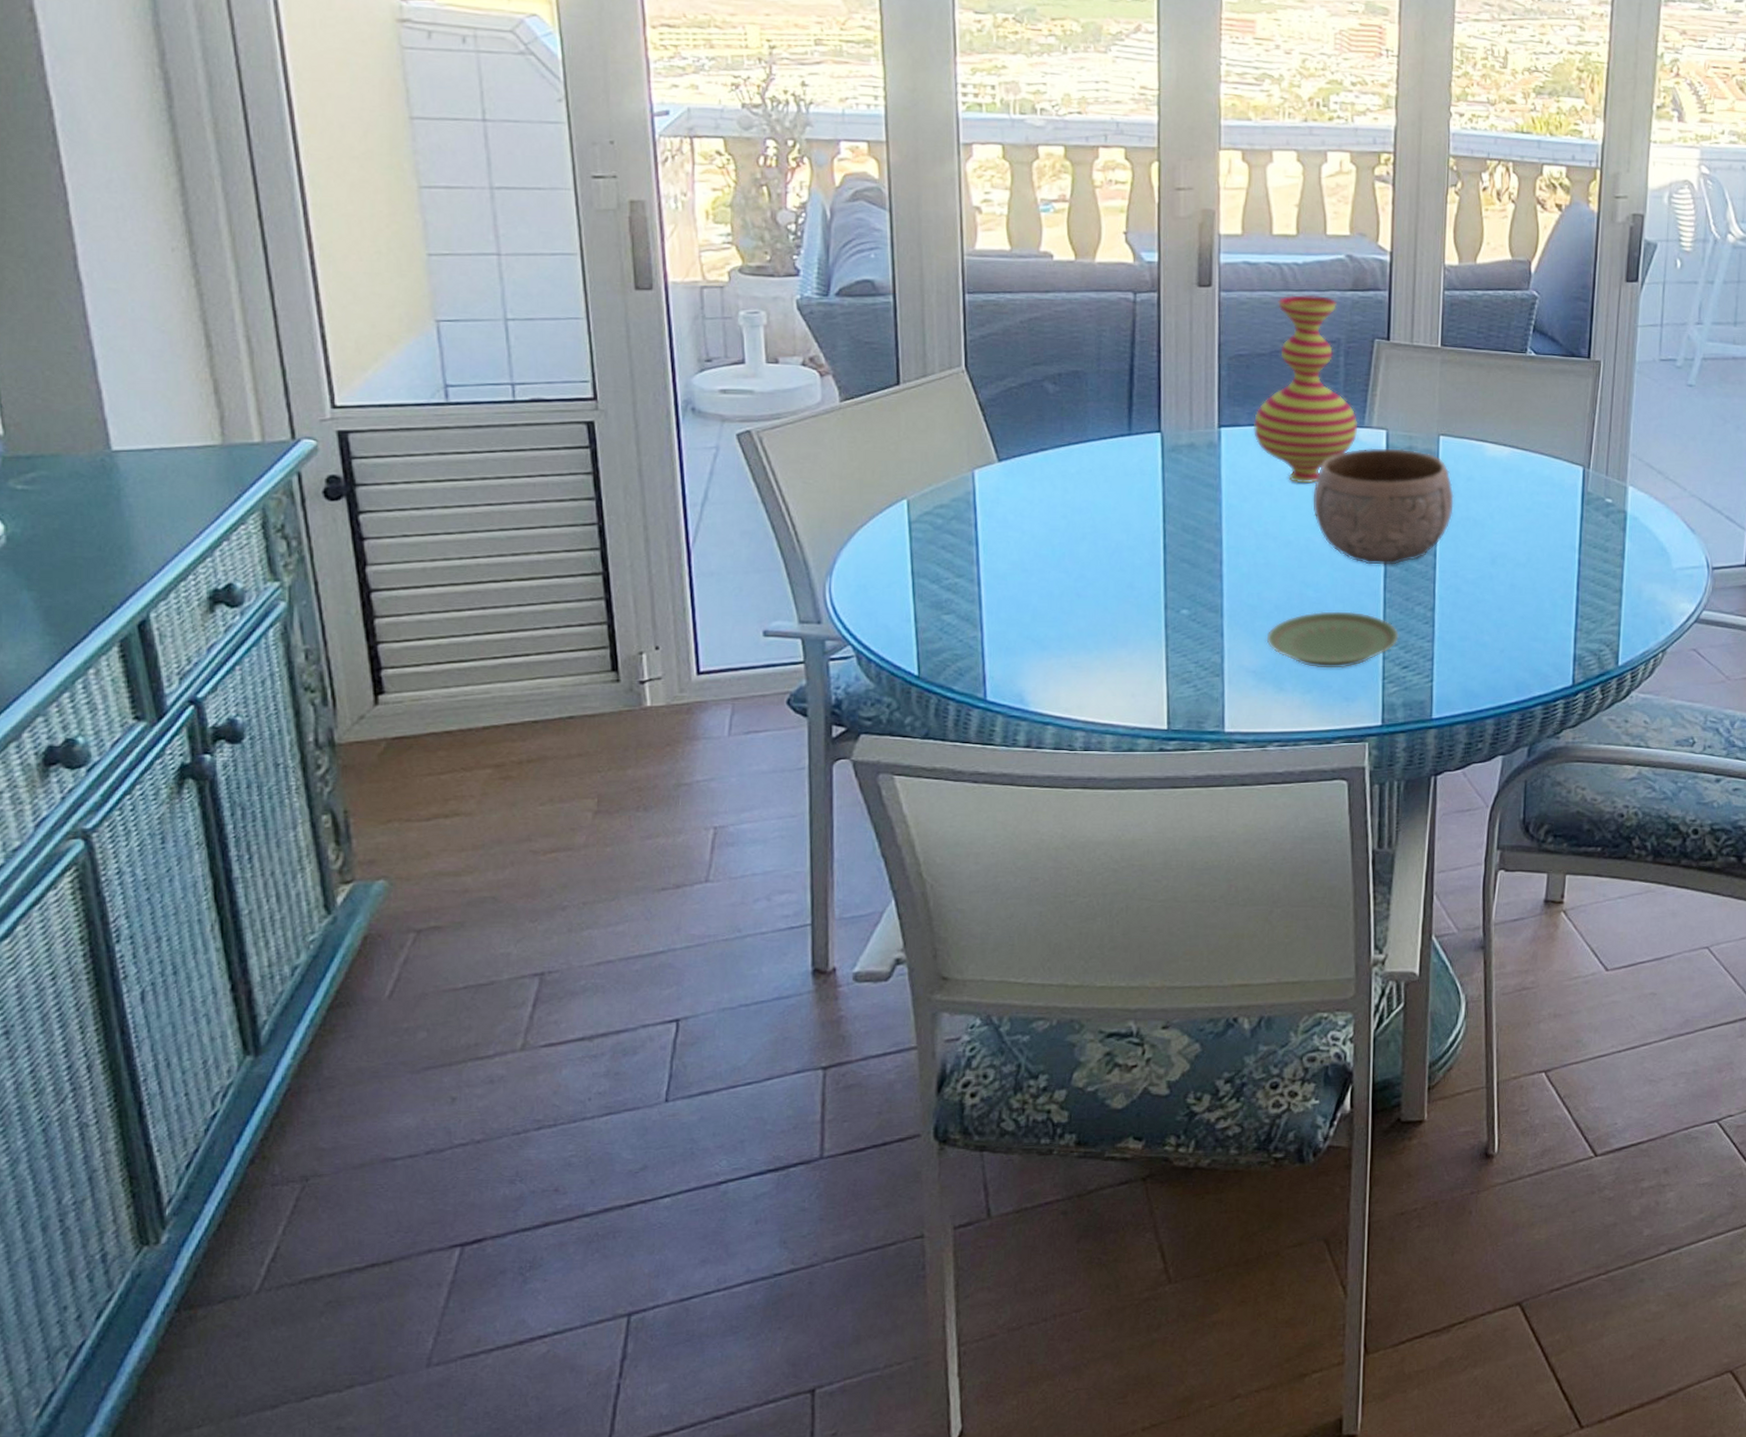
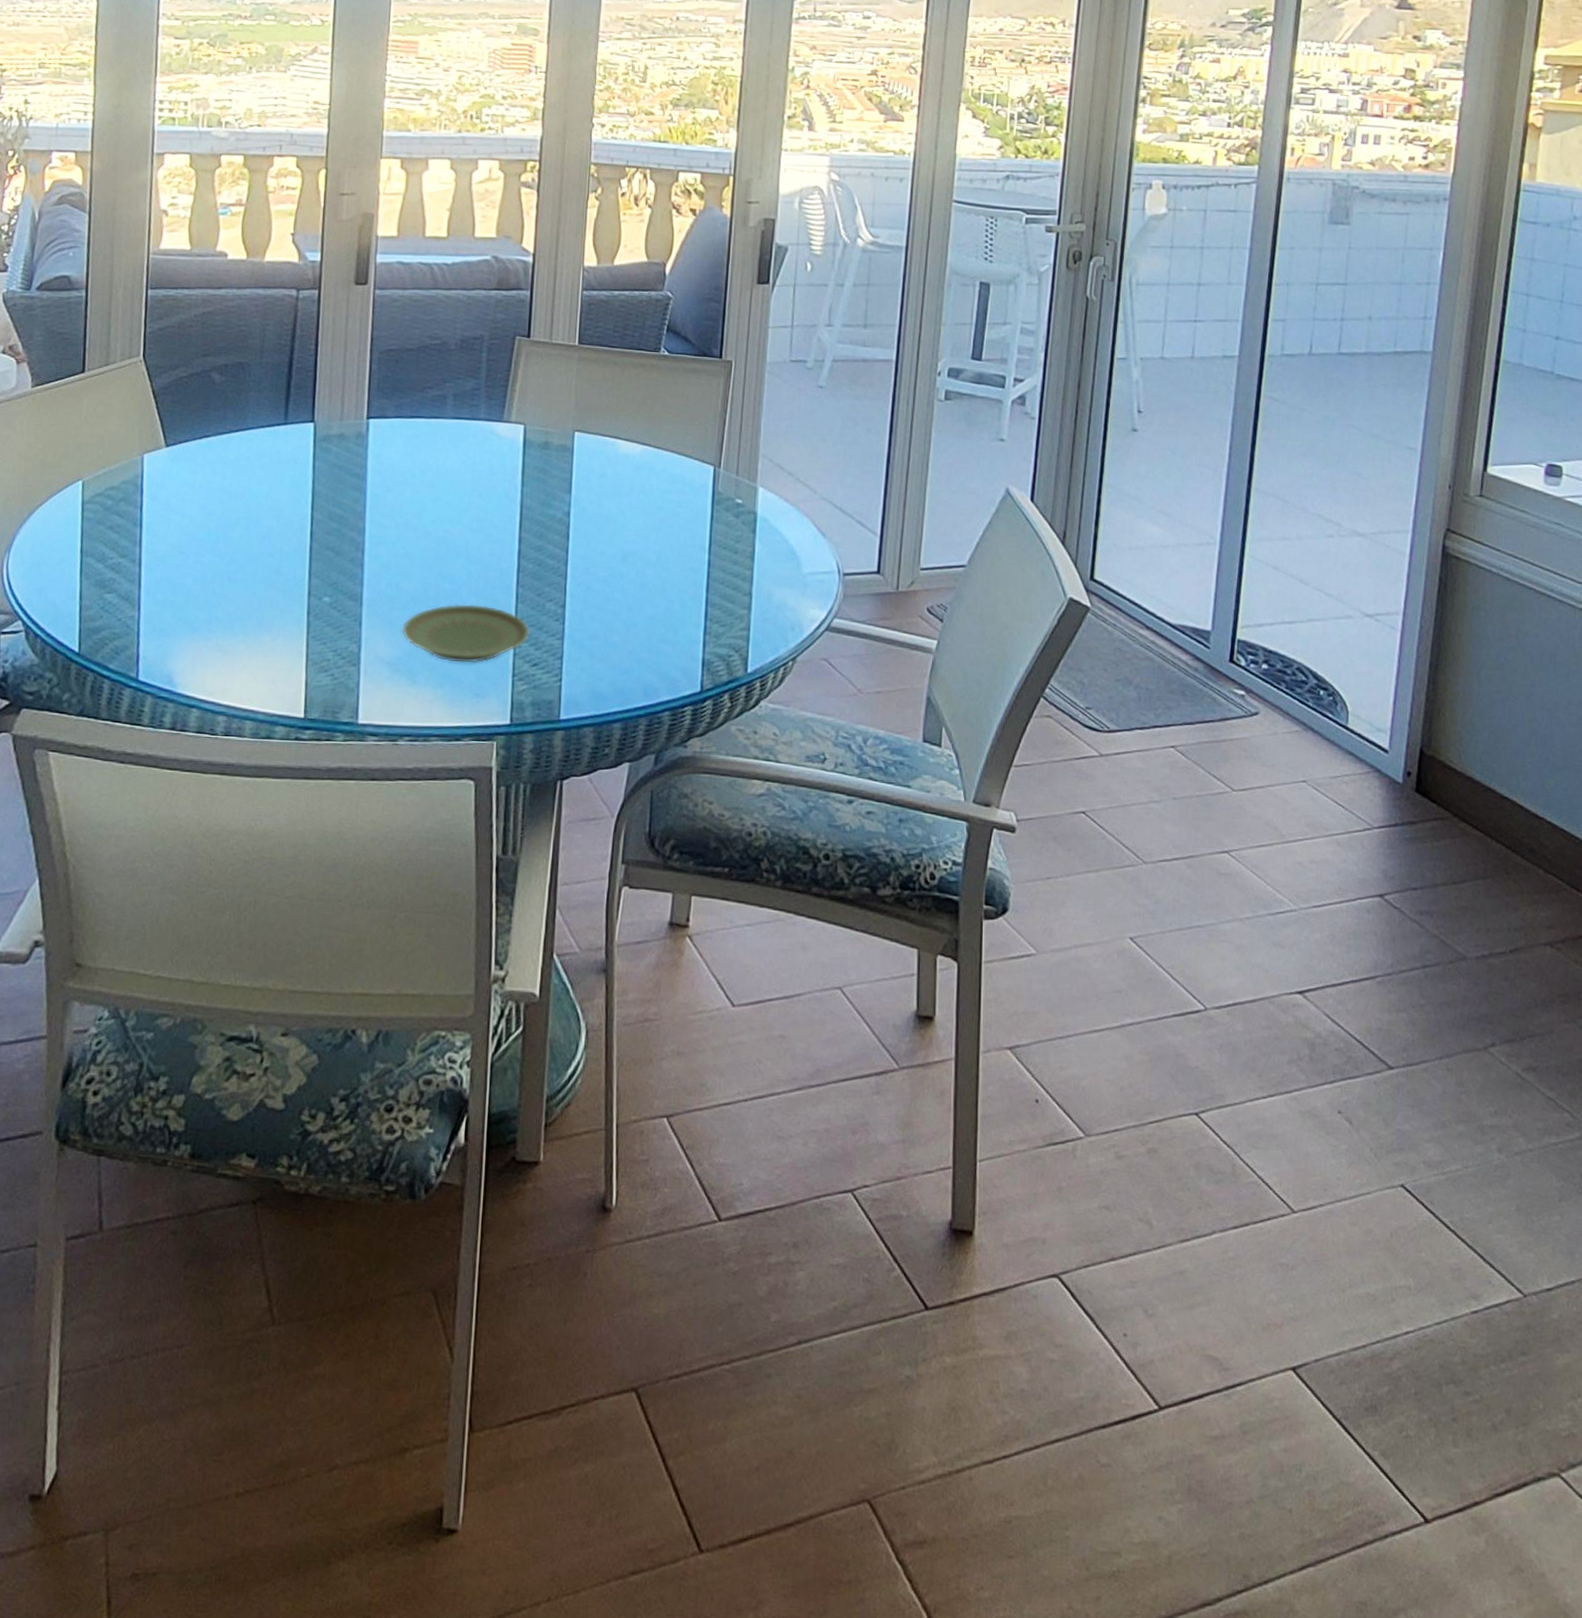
vase: present [1253,295,1358,484] -> none [399,293,498,476]
bowl: present [1313,448,1454,565] -> none [452,442,587,560]

